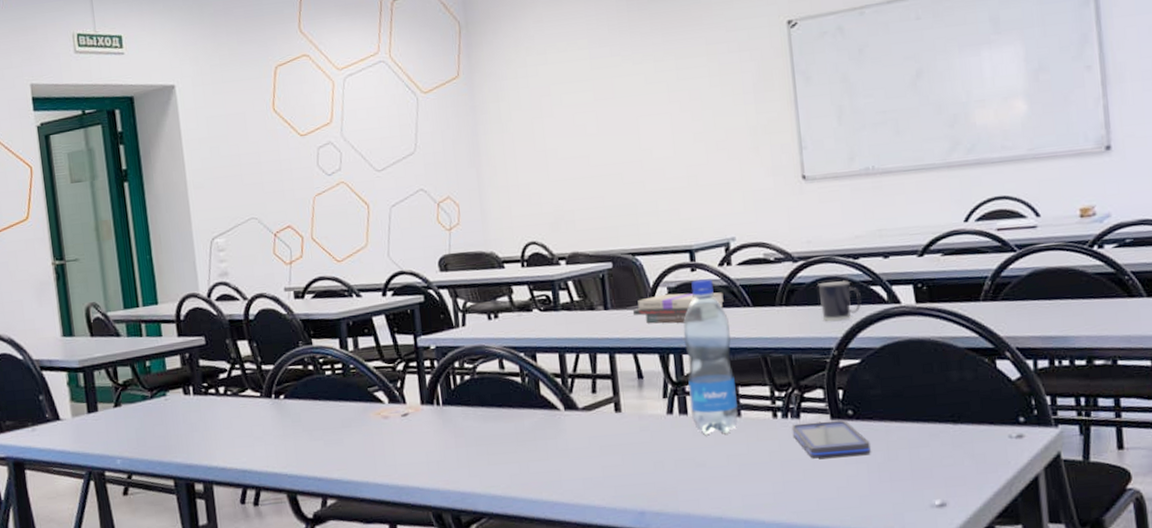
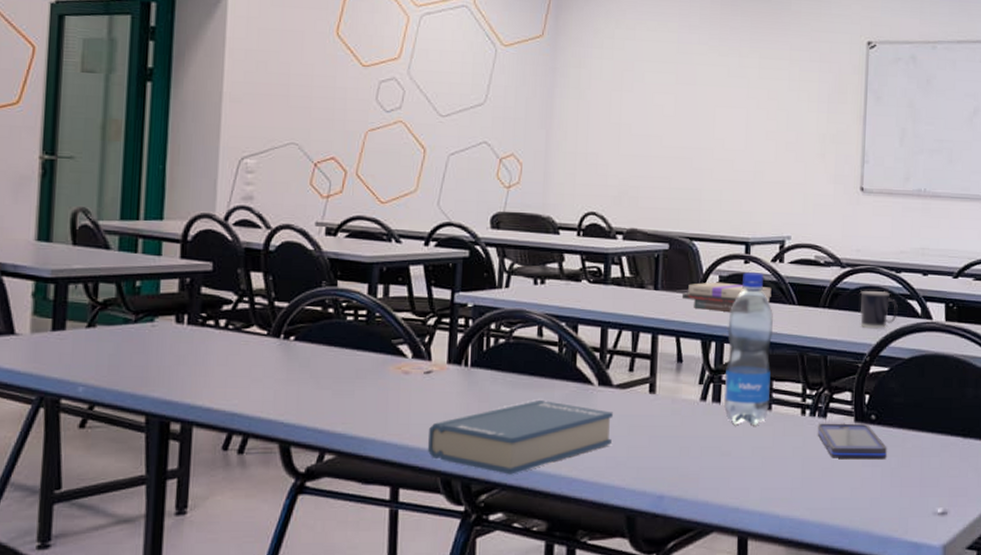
hardback book: none [414,429,586,504] -> present [427,399,613,475]

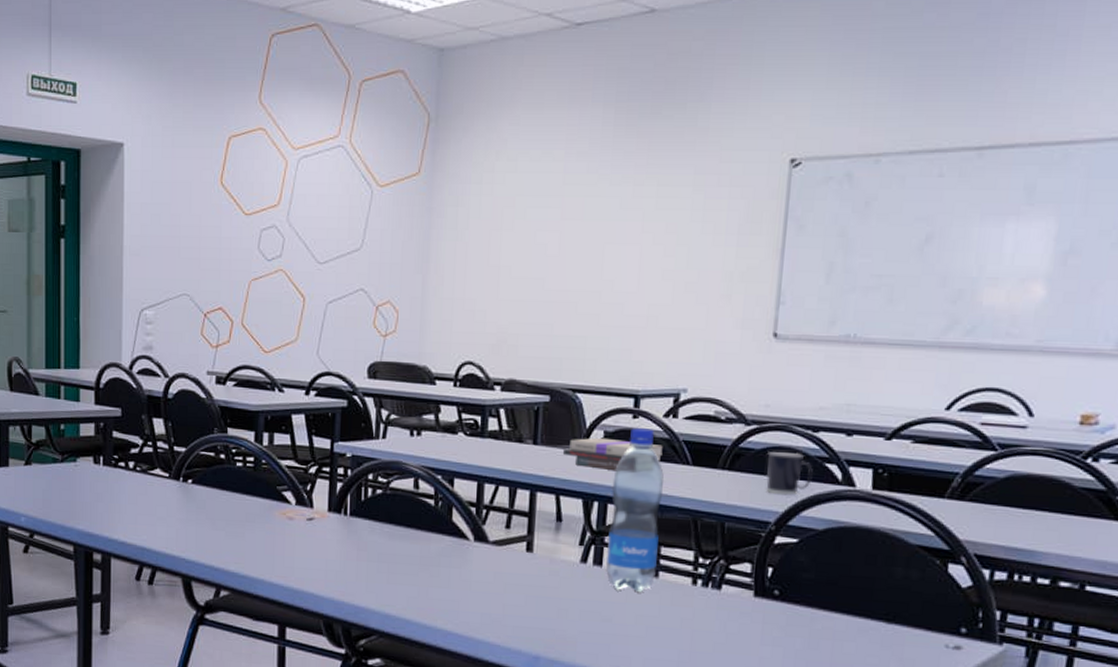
hardback book: present [427,399,613,475] -> none [310,551,489,623]
mobile phone: present [817,423,887,459] -> none [709,594,792,639]

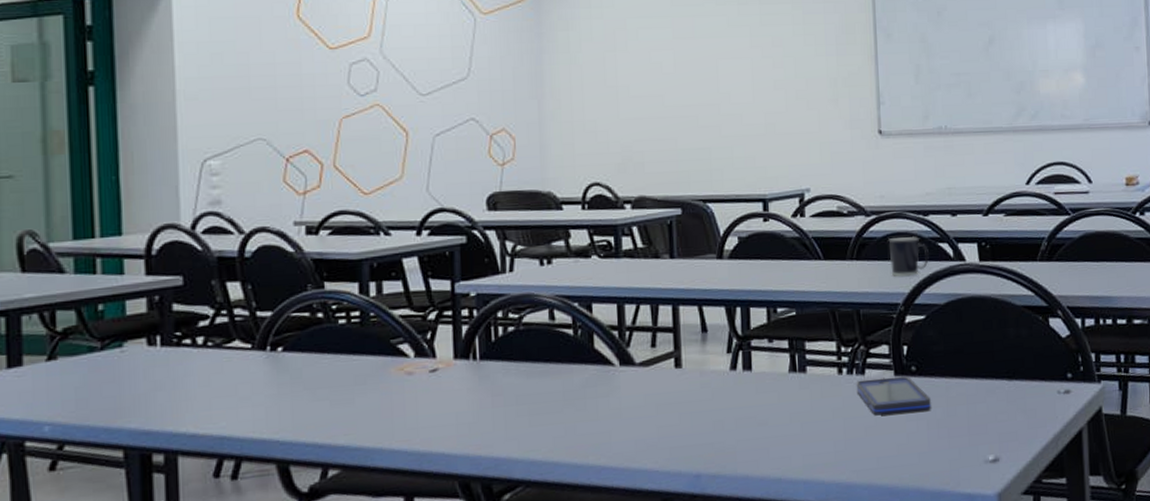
books: present [562,437,663,470] -> none [700,243,795,275]
bottle: present [606,428,664,593] -> none [752,230,804,392]
mobile phone: none [709,594,792,639] -> present [856,376,931,416]

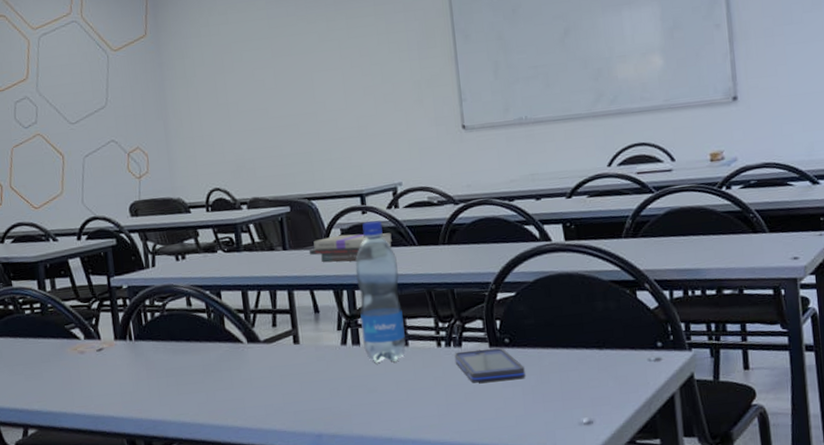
books: none [700,243,795,275] -> present [308,232,392,262]
bottle: none [752,230,804,392] -> present [355,220,406,363]
mug: present [888,237,930,277] -> none [477,221,517,259]

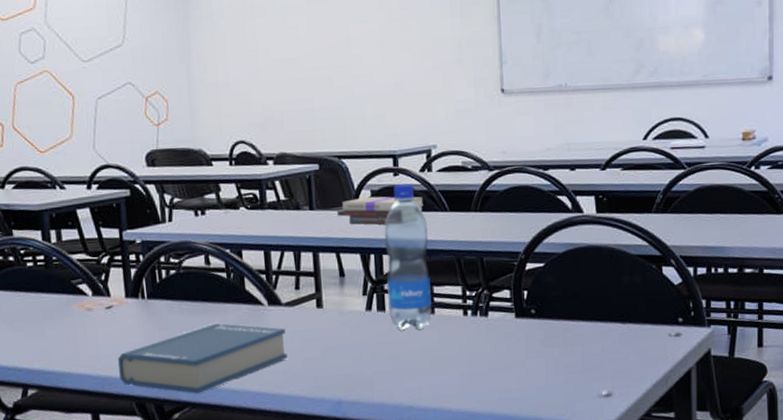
hardback book: none [109,361,268,430] -> present [117,323,287,394]
mobile phone: present [454,348,526,383] -> none [480,318,549,353]

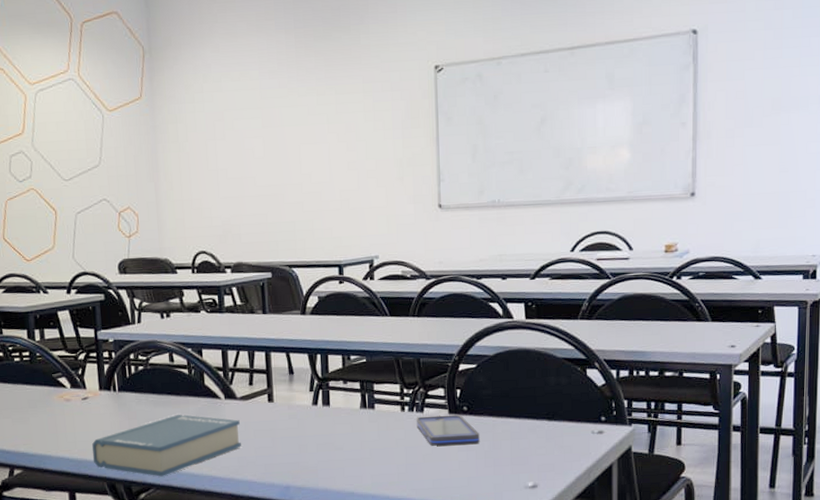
books: present [336,196,423,225] -> none [287,302,366,328]
bottle: present [384,183,432,330] -> none [330,291,372,423]
mobile phone: none [480,318,549,353] -> present [416,414,480,446]

